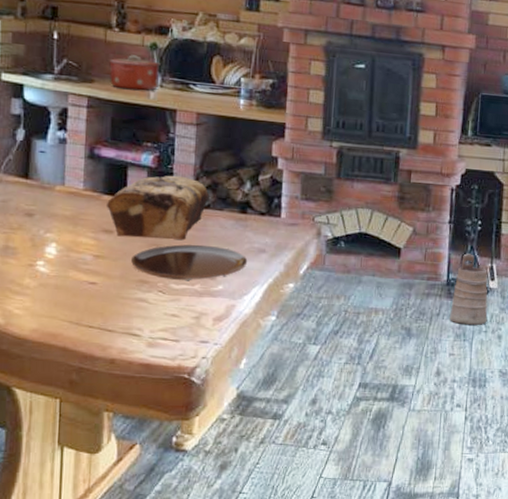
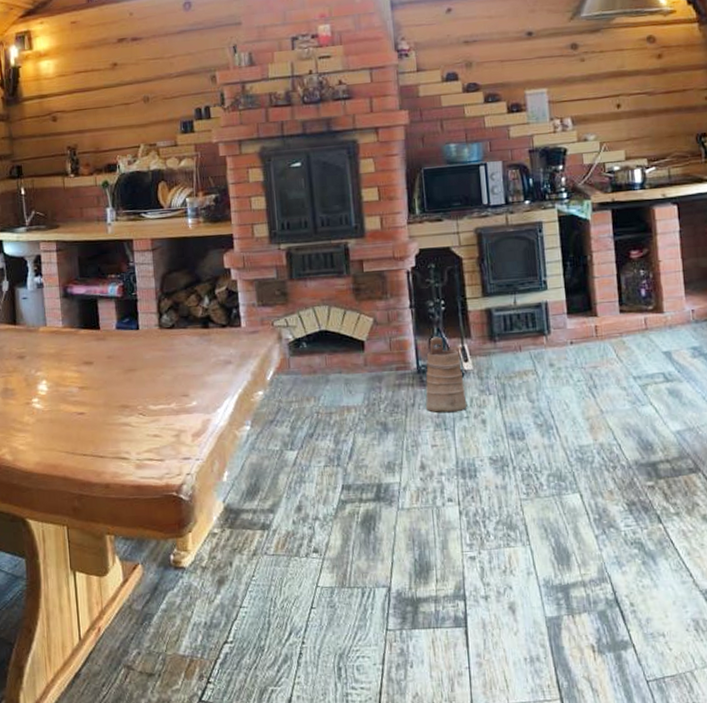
bread loaf: present [106,175,210,241] -> none [83,301,173,367]
casserole: present [107,55,162,91] -> none [67,195,115,229]
plate: present [130,244,248,281] -> none [111,363,216,401]

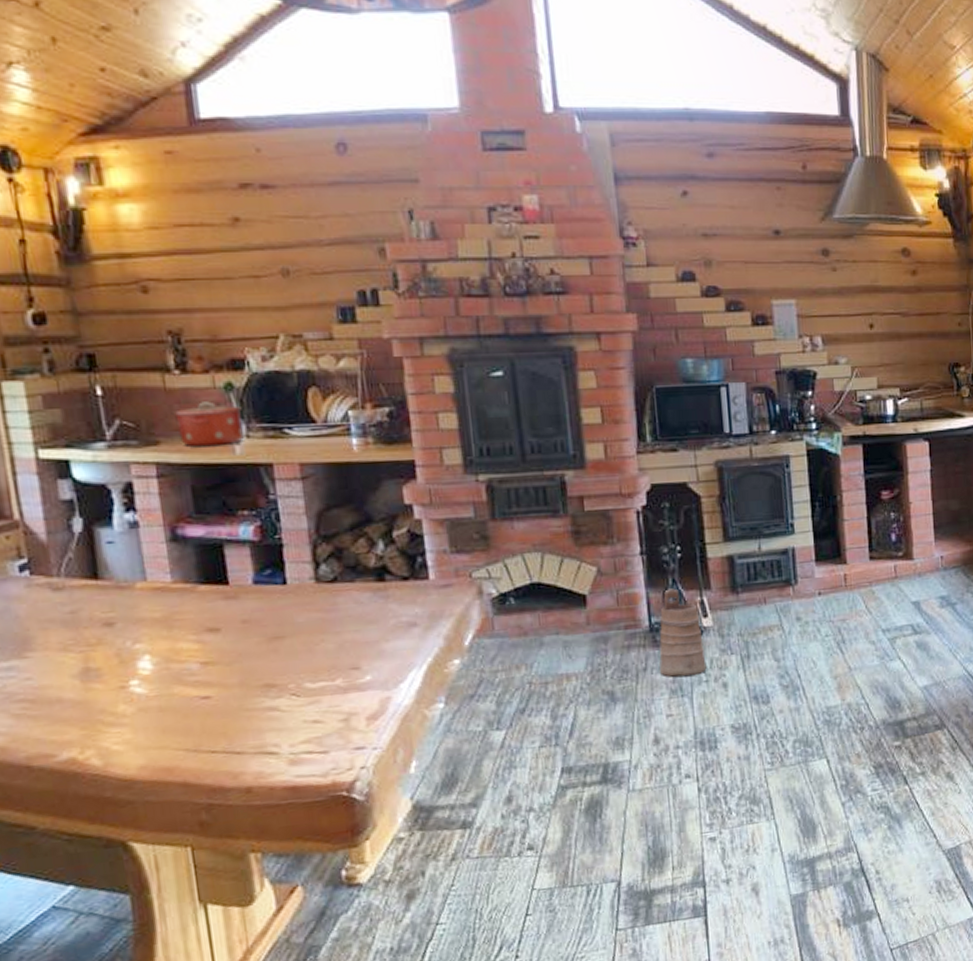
casserole: none [67,195,115,229] -> present [171,401,244,447]

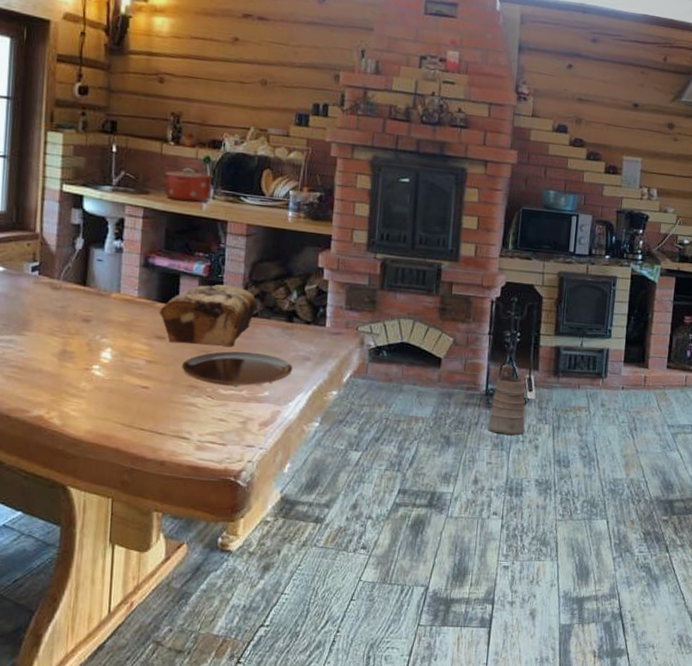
bread loaf: none [204,546,335,634] -> present [158,284,258,348]
plate: none [248,627,397,678] -> present [181,351,293,387]

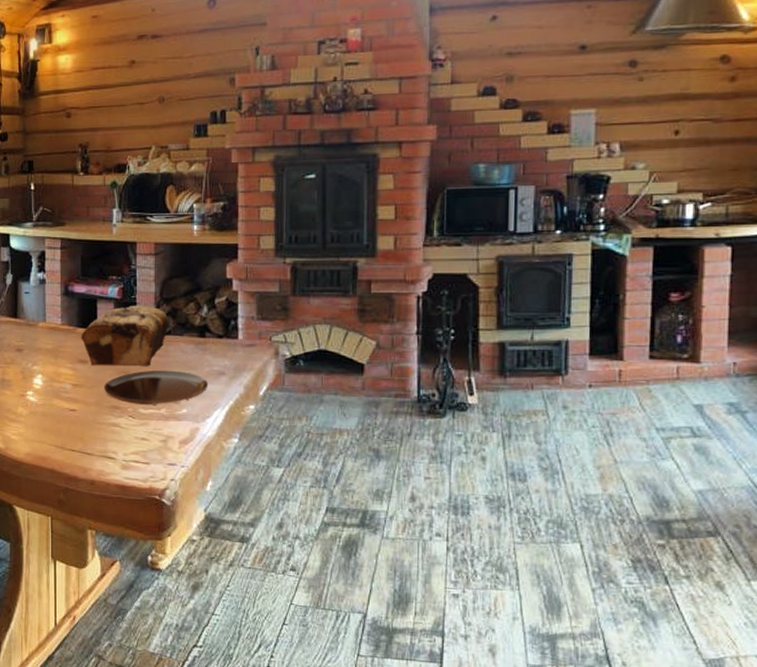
casserole: present [162,167,215,202] -> none [75,195,122,228]
wooden bucket: present [487,364,526,435] -> none [422,366,468,445]

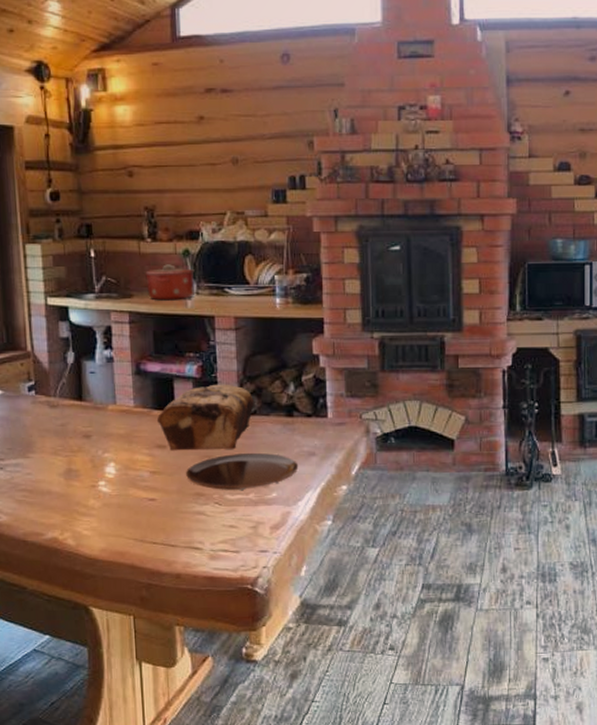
casserole: none [75,195,122,228] -> present [143,264,196,301]

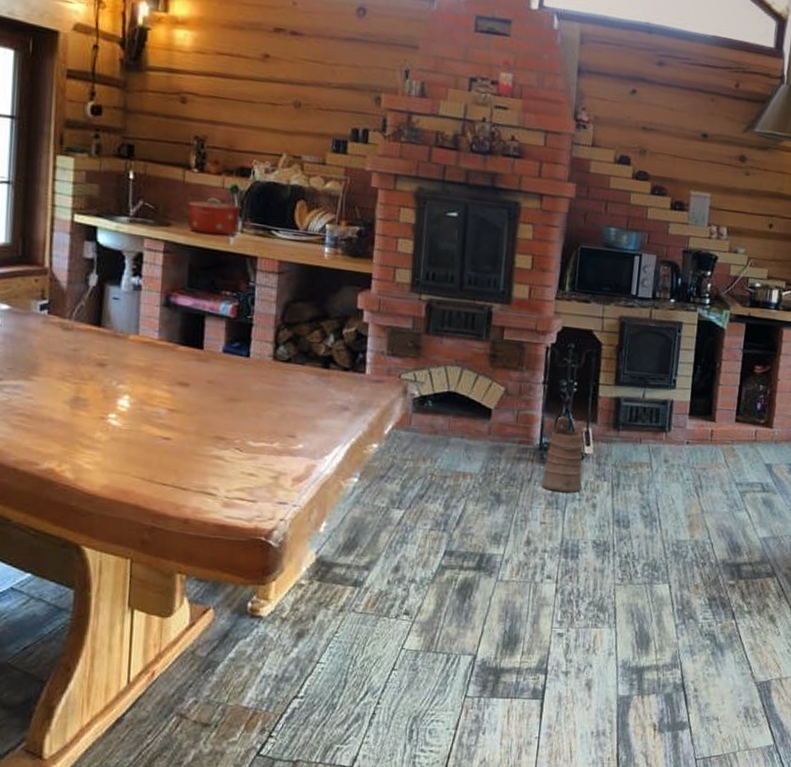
bread loaf: present [156,384,255,451] -> none [181,326,291,396]
plate: present [185,452,299,490] -> none [206,399,330,438]
wooden bucket: none [511,439,553,516] -> present [541,416,583,493]

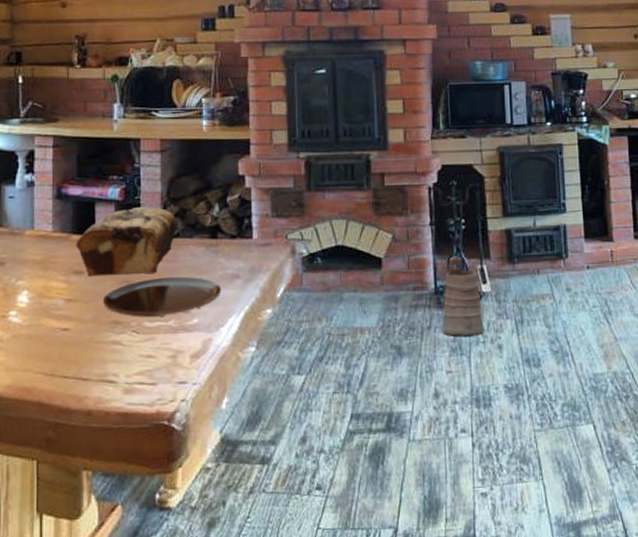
bread loaf: none [181,326,291,396] -> present [75,206,178,277]
casserole: present [185,197,243,236] -> none [70,89,124,125]
plate: none [206,399,330,438] -> present [102,276,222,317]

